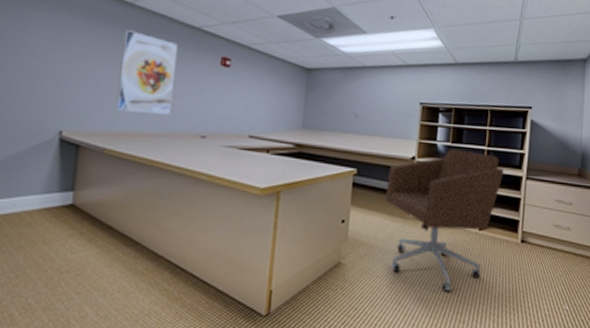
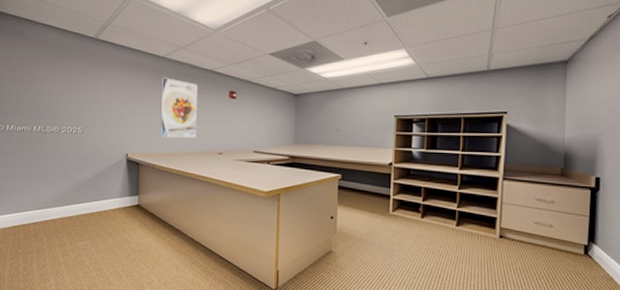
office chair: present [385,149,504,293] -> none [367,155,479,280]

